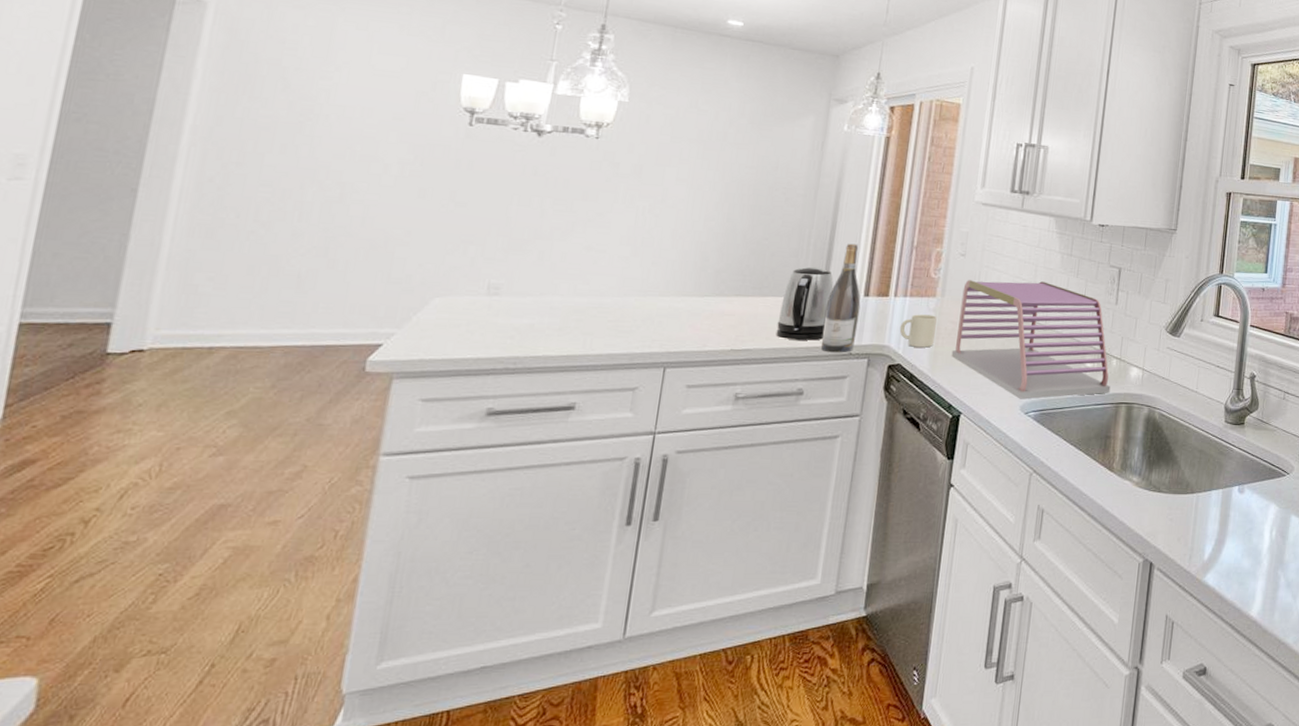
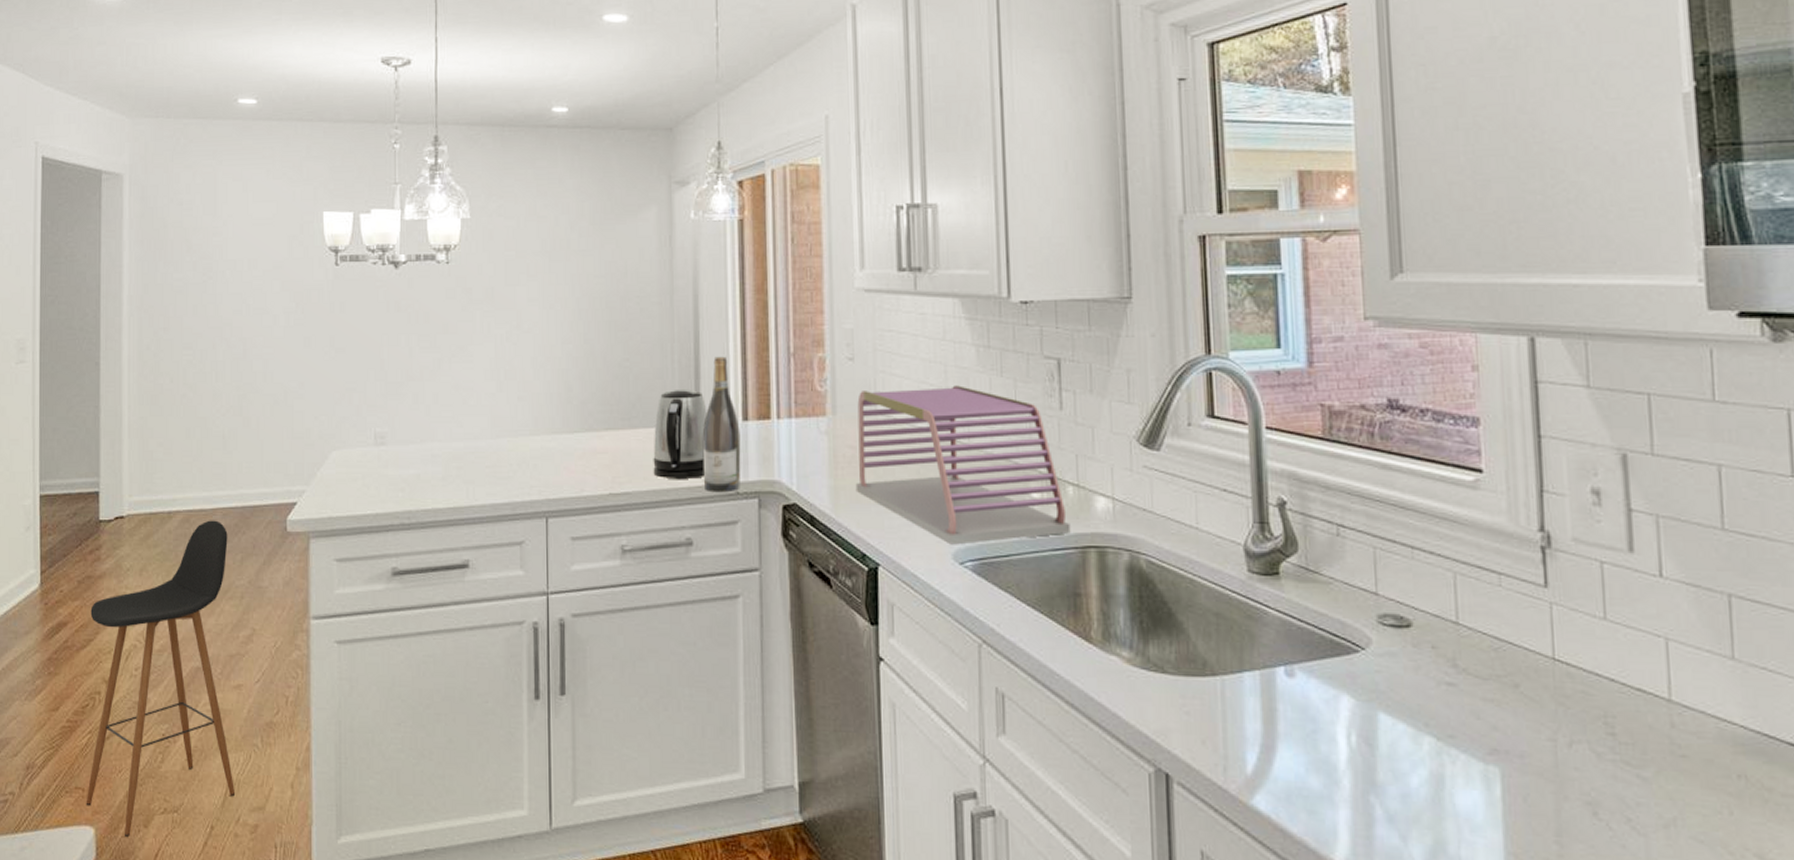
bar stool: none [29,357,288,685] -> present [86,520,236,838]
mug: present [899,314,938,348] -> none [789,439,833,481]

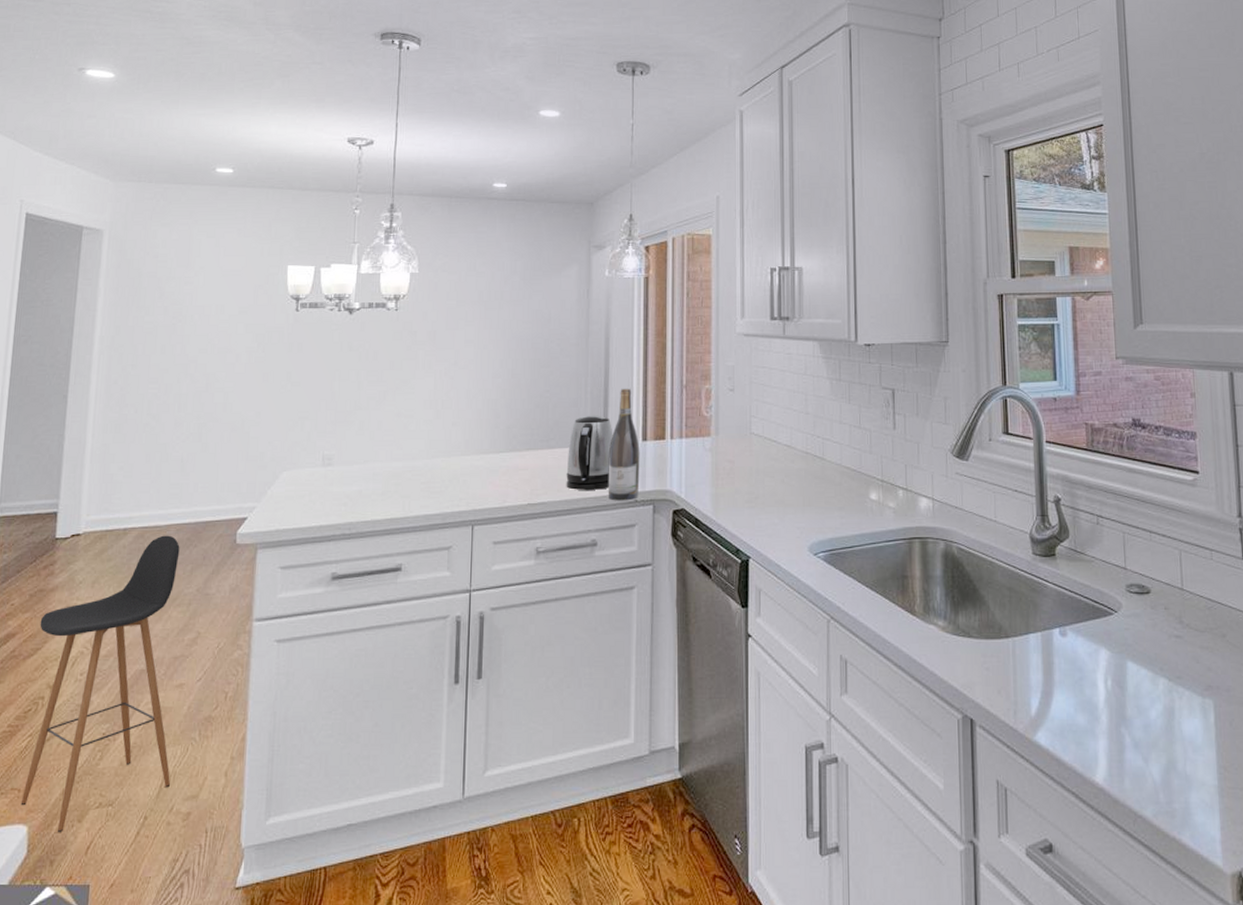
dish rack: present [855,385,1071,545] -> none [732,411,900,539]

